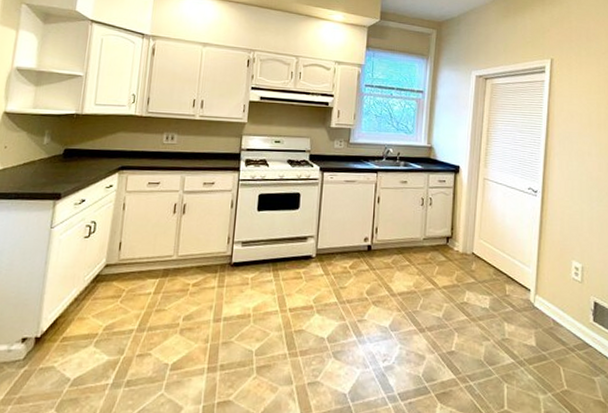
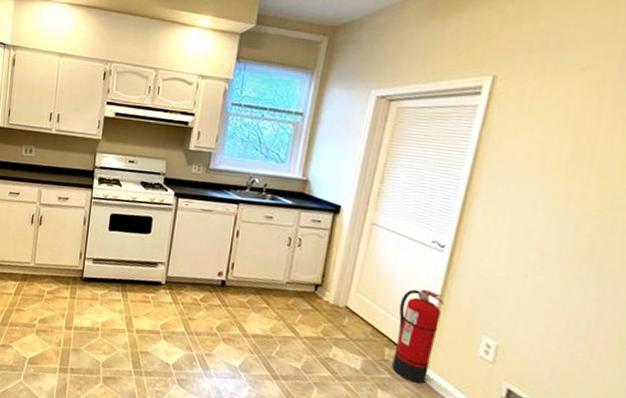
fire extinguisher: none [512,229,543,311] -> present [392,289,444,384]

